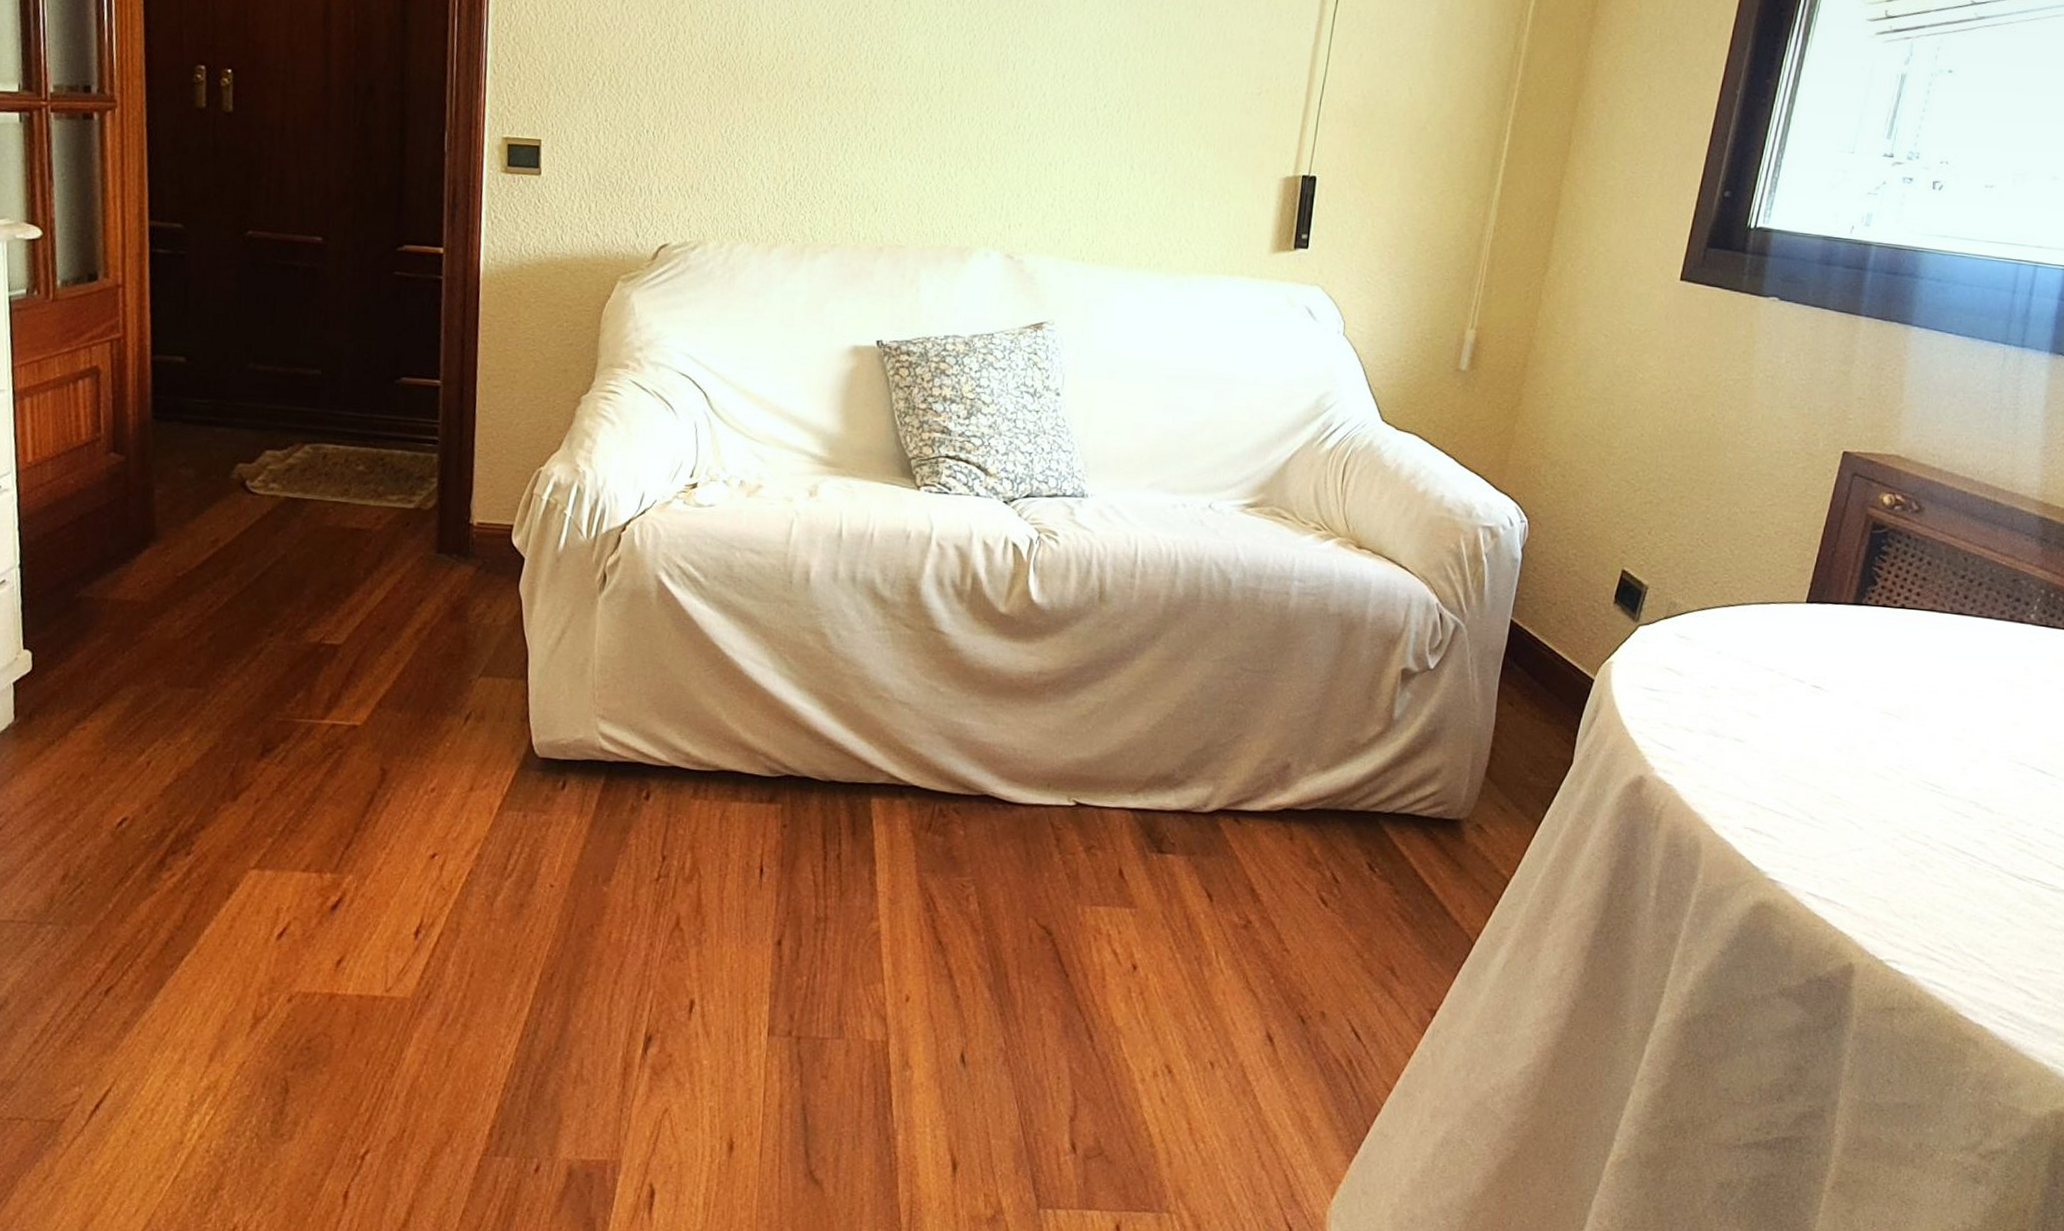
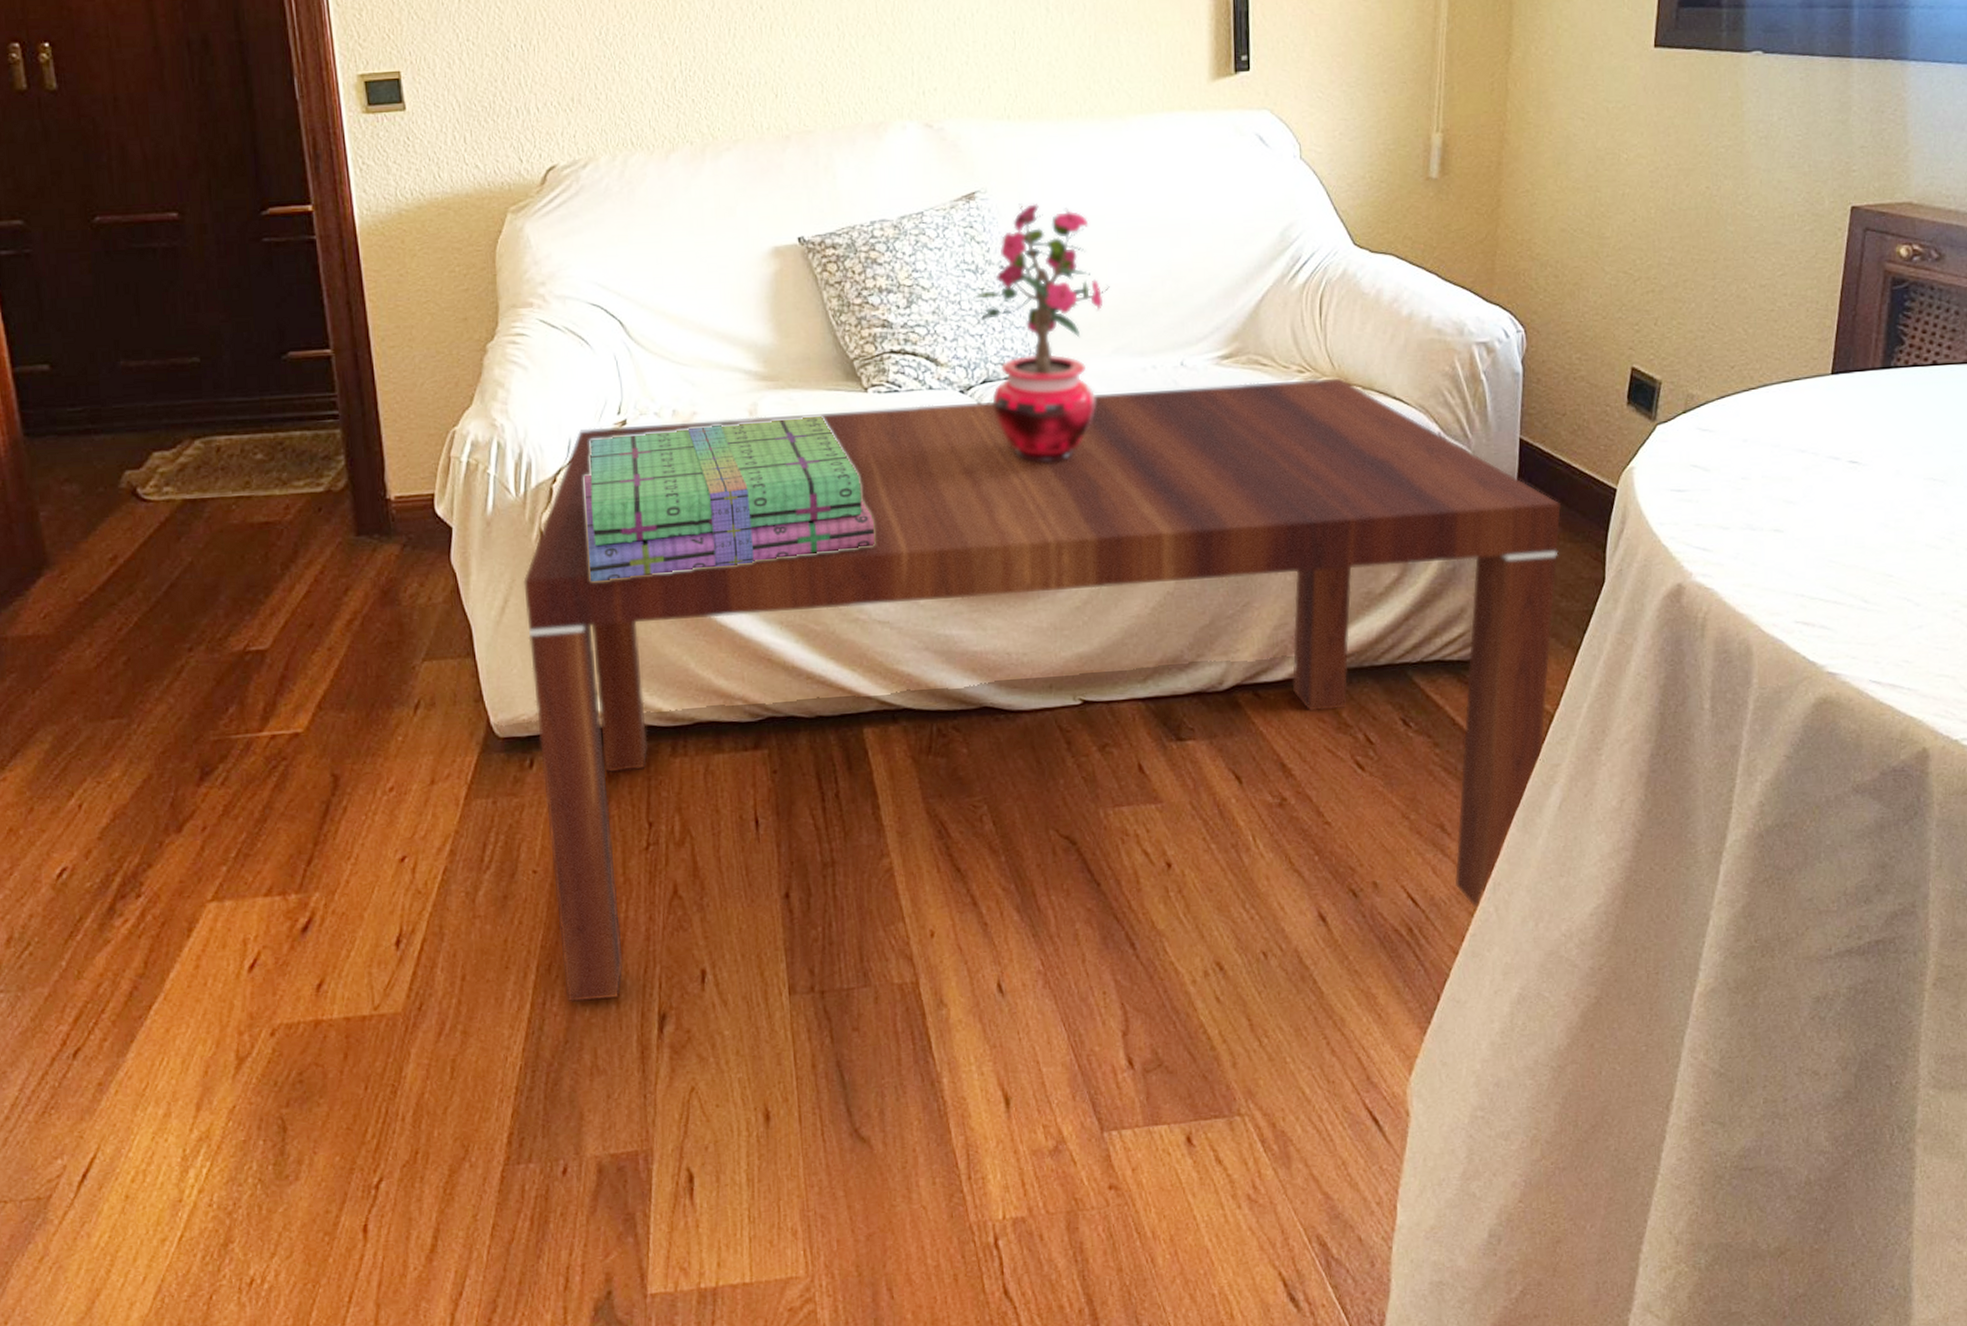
coffee table: none [563,486,1542,1053] -> present [523,377,1562,1002]
stack of books: none [643,497,908,632] -> present [583,417,875,583]
potted plant: none [1028,339,1154,580] -> present [973,203,1110,464]

